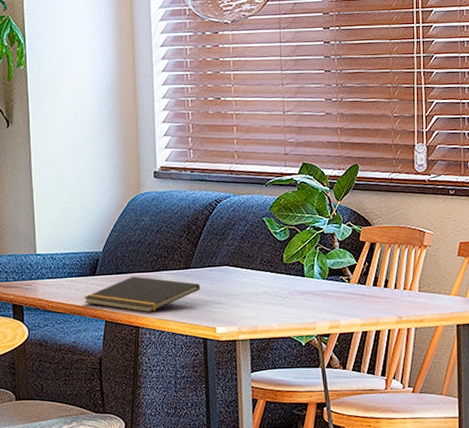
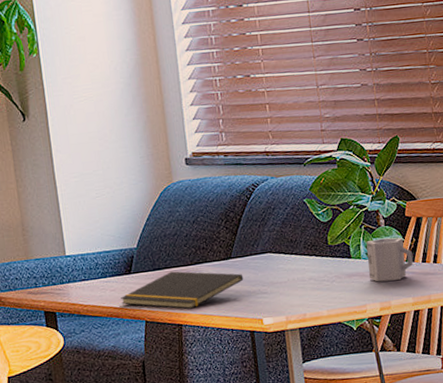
cup: none [320,260,364,302] -> present [366,237,413,282]

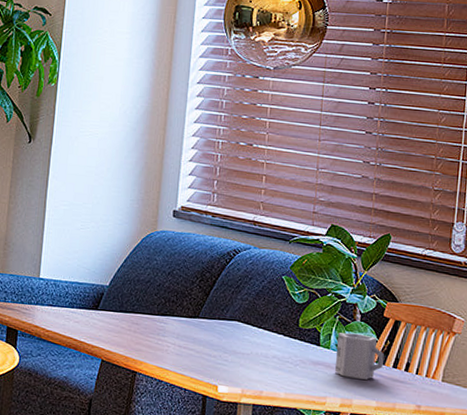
notepad: present [121,271,244,309] -> none [82,317,207,359]

